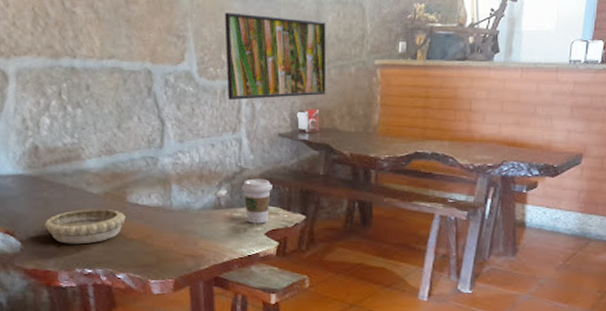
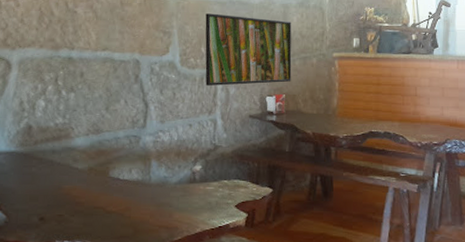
decorative bowl: present [45,209,126,244] -> none [30,183,107,217]
coffee cup: present [241,178,272,224] -> none [214,155,243,197]

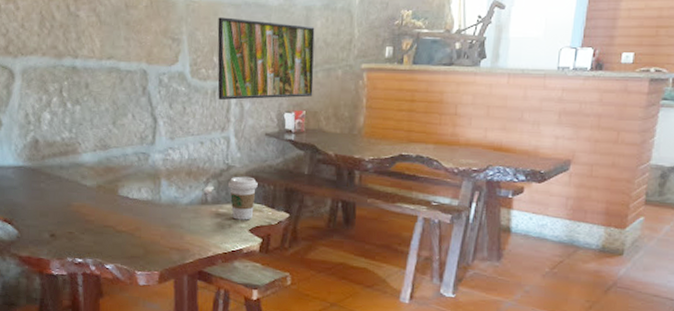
coffee cup: none [214,155,243,197] -> present [227,176,258,220]

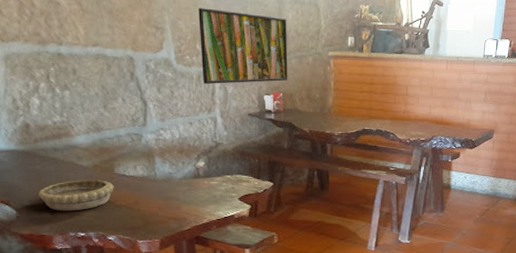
decorative bowl: none [40,200,116,234] -> present [38,180,114,211]
coffee cup: present [227,176,258,220] -> none [217,152,244,190]

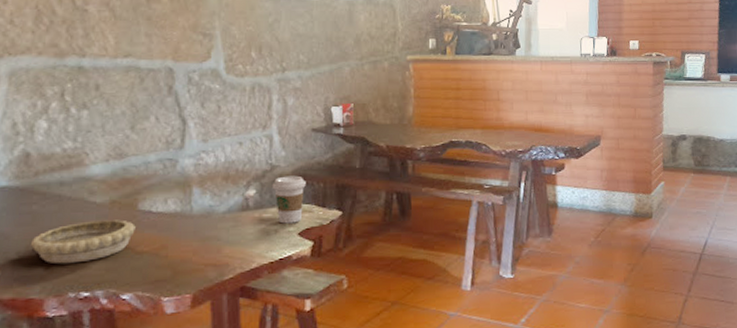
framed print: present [198,8,288,84] -> none [255,12,360,96]
coffee cup: none [217,152,244,190] -> present [271,175,306,224]

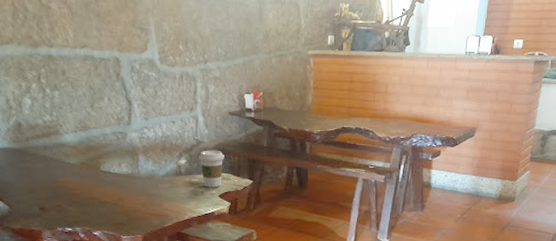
decorative bowl: present [31,219,136,264] -> none [29,177,100,207]

